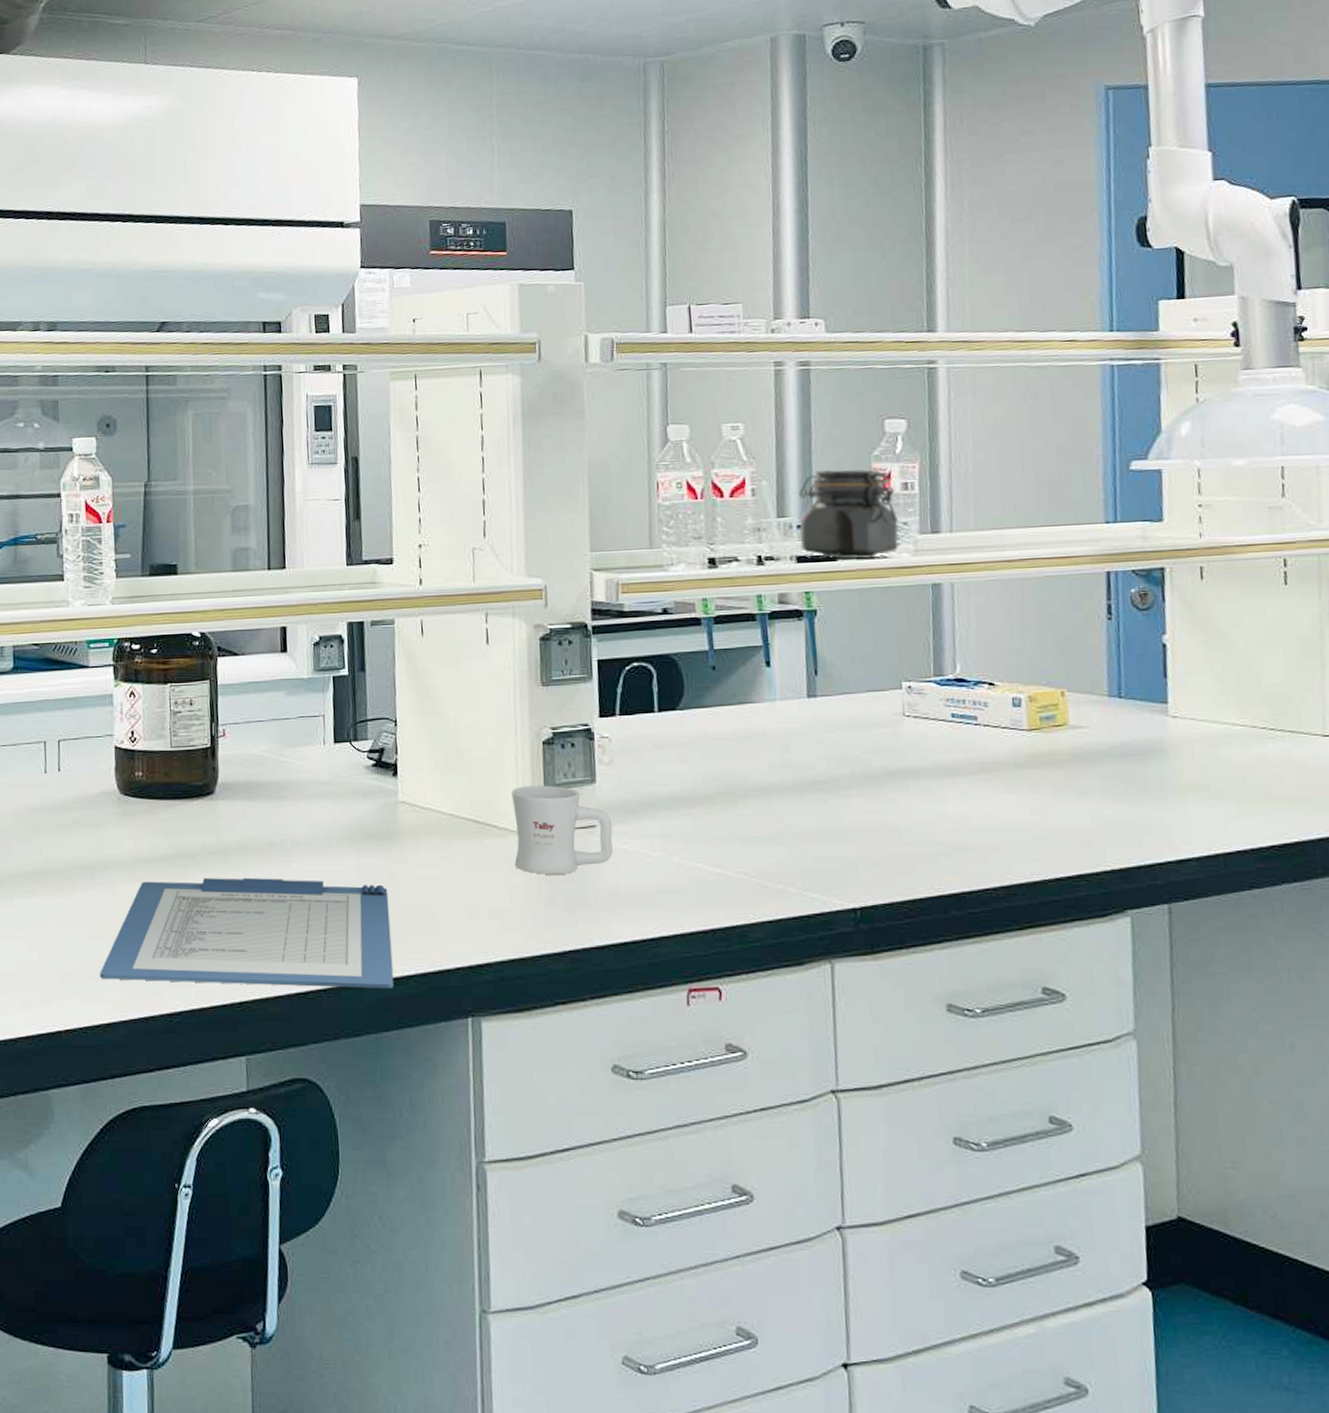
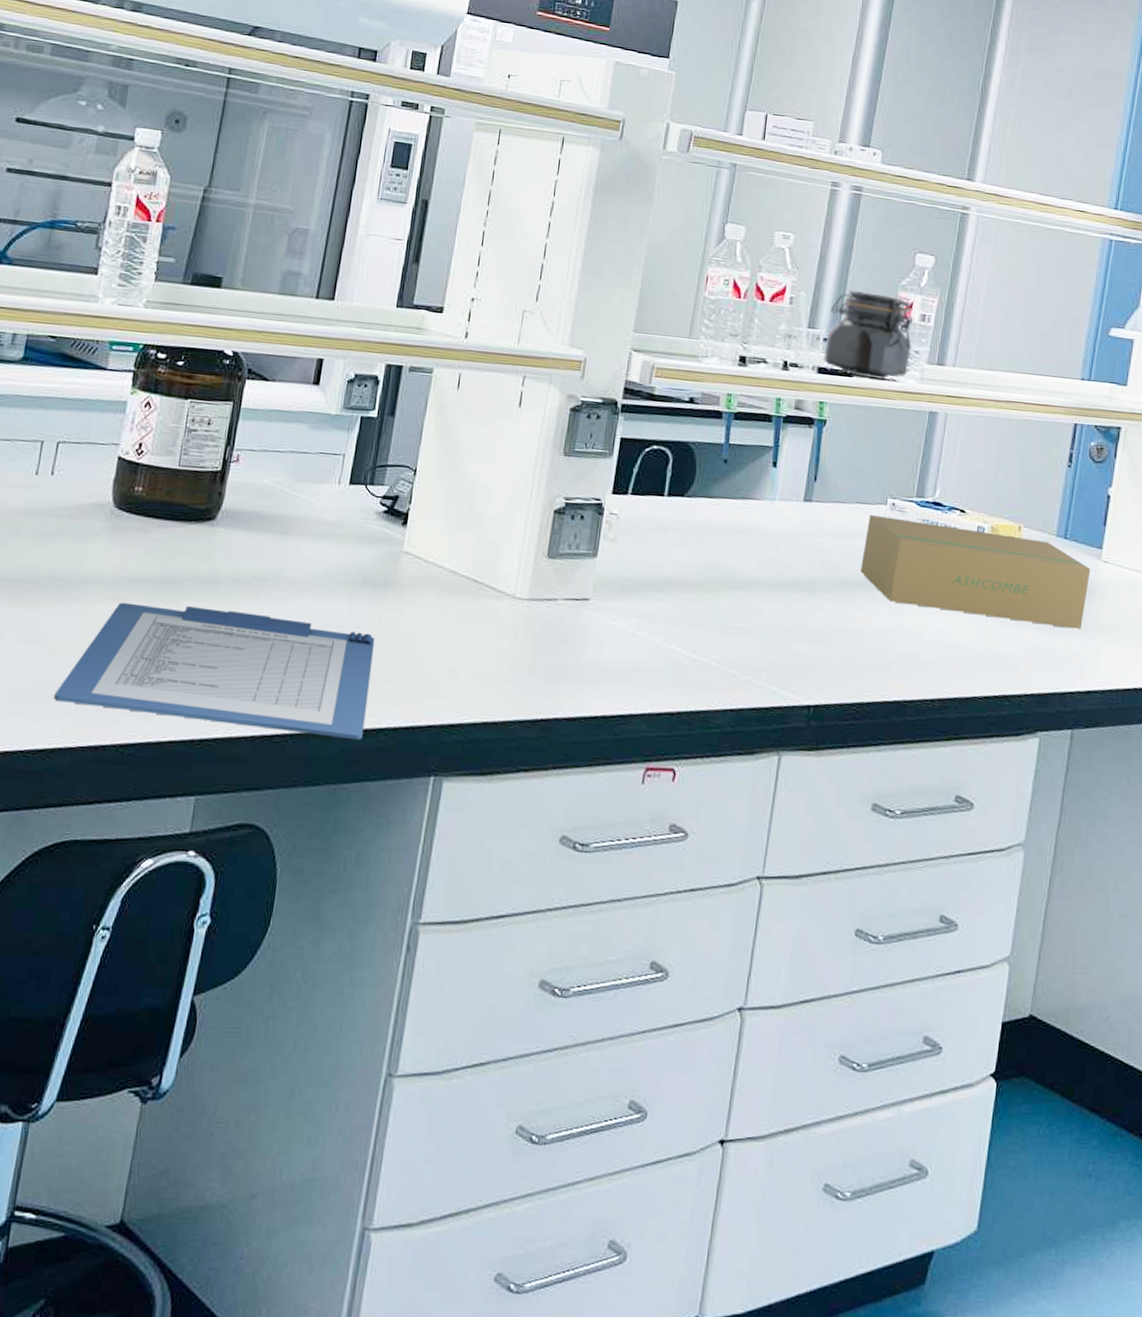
mug: present [512,785,613,875] -> none [504,551,605,643]
box: none [884,701,1159,795] -> present [860,514,1091,629]

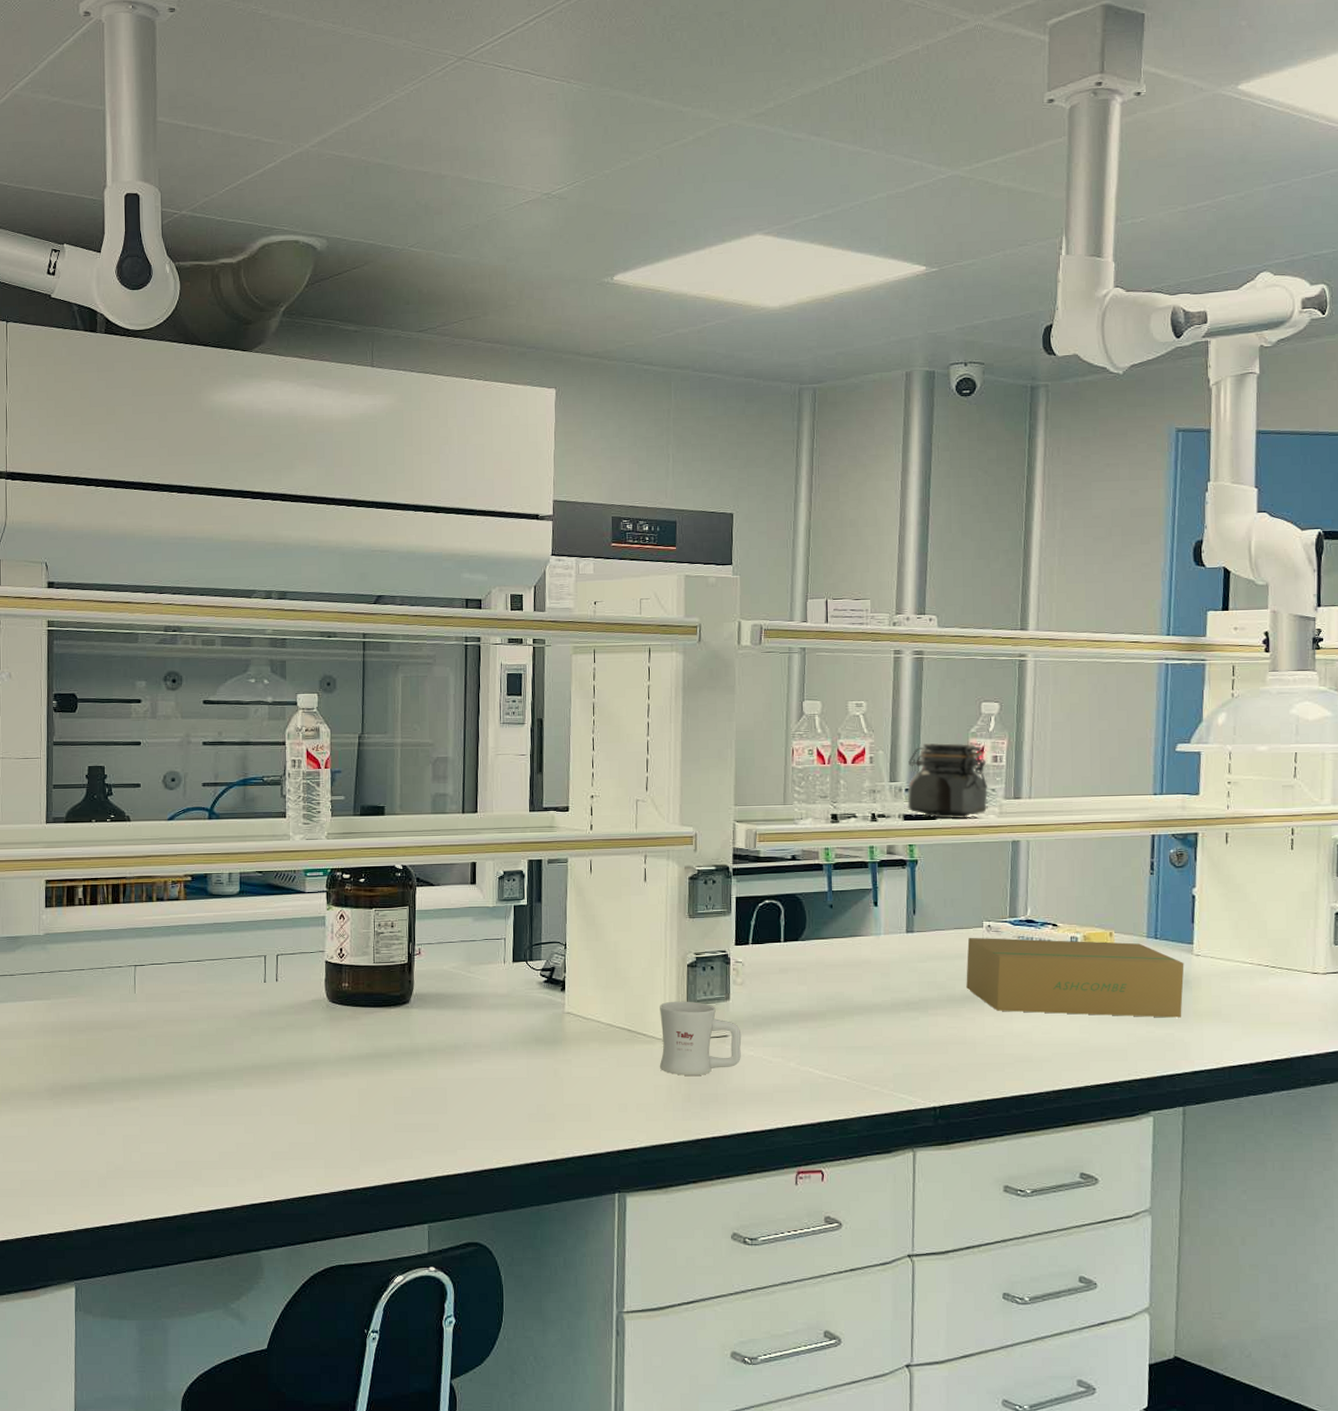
clipboard: present [54,602,375,741] -> none [306,1074,555,1169]
mug: none [504,551,605,643] -> present [659,1001,742,1076]

